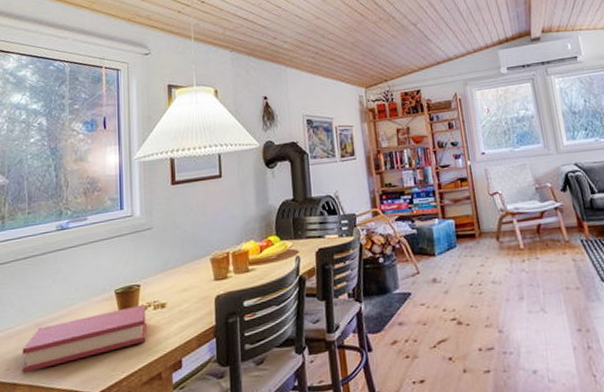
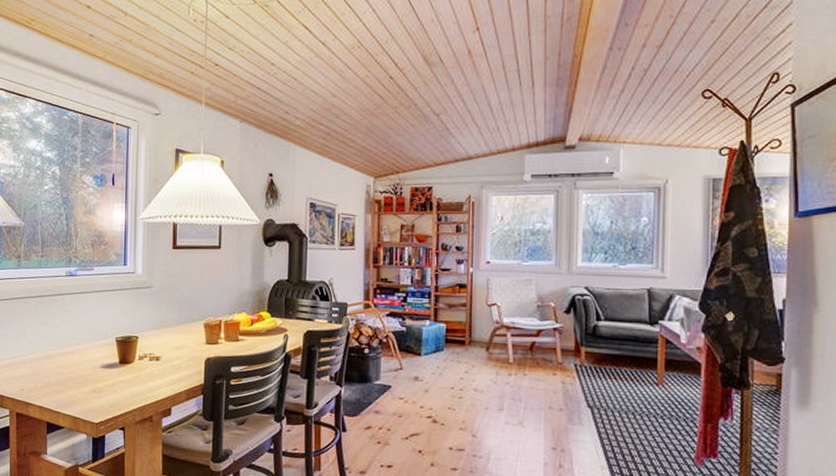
hardback book: present [22,304,146,374] -> none [33,354,142,396]

